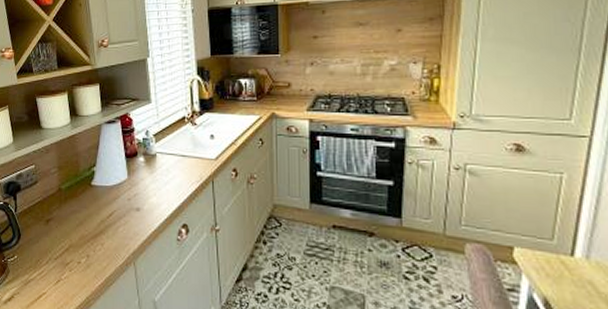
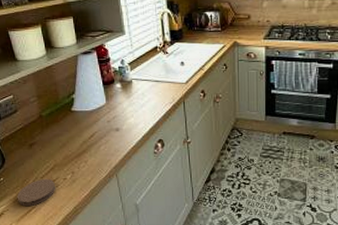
coaster: none [28,260,69,291] -> present [17,178,56,207]

